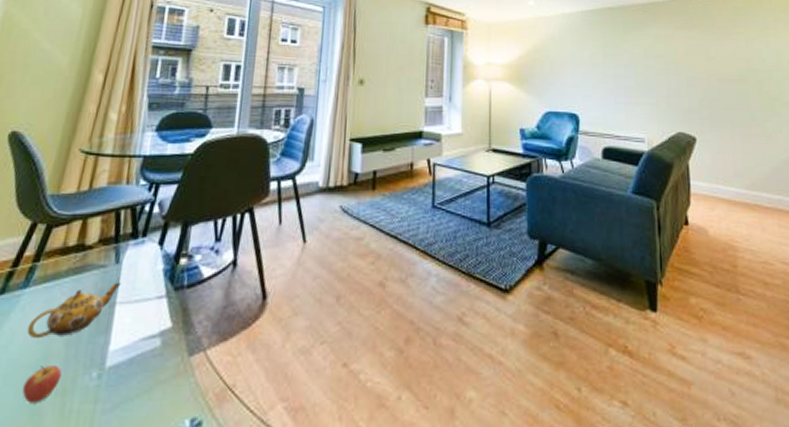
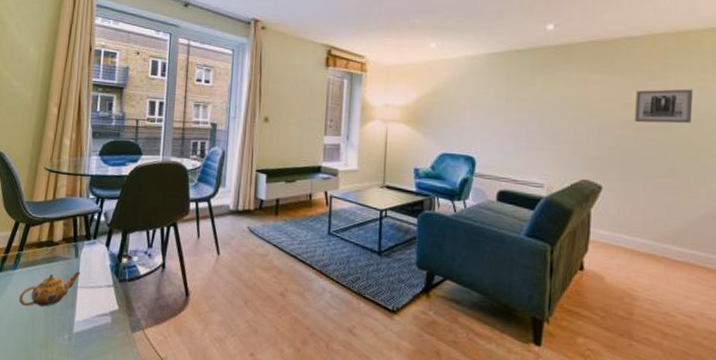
fruit: present [22,366,62,403] -> none [19,326,44,352]
wall art: none [715,43,762,75] -> present [635,89,694,124]

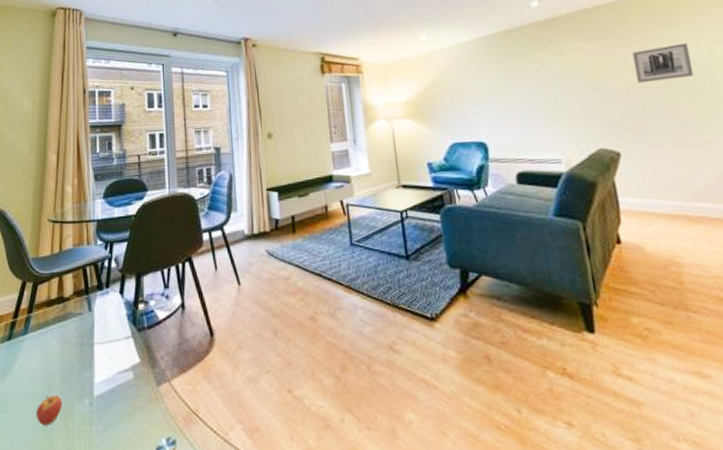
teapot: present [18,271,80,307] -> none [32,326,96,375]
fruit: none [19,326,44,352] -> present [35,396,62,426]

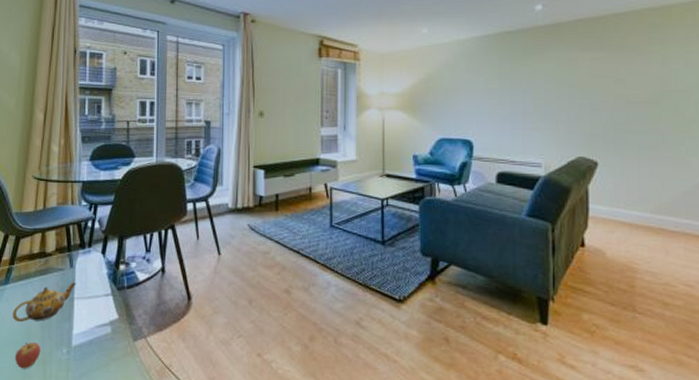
teapot: none [32,326,96,375] -> present [12,282,76,323]
wall art: present [632,43,693,84] -> none [625,62,680,98]

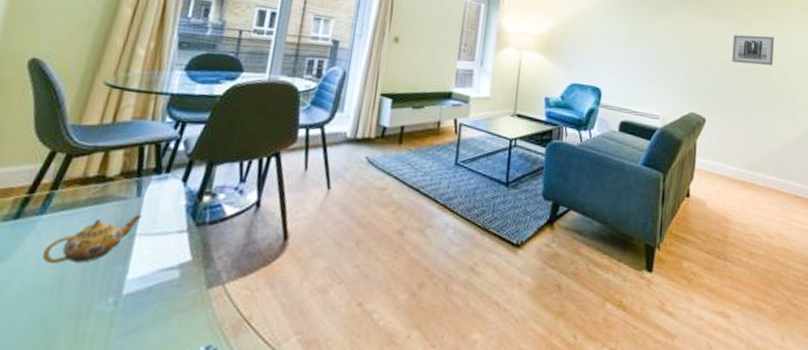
fruit: present [14,342,41,369] -> none [35,290,77,325]
wall art: none [625,62,680,98] -> present [732,35,775,66]

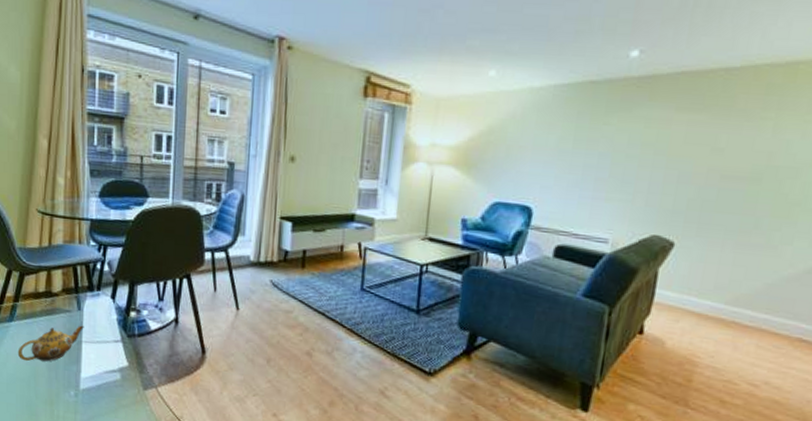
wall art: present [732,35,775,66] -> none [721,132,795,173]

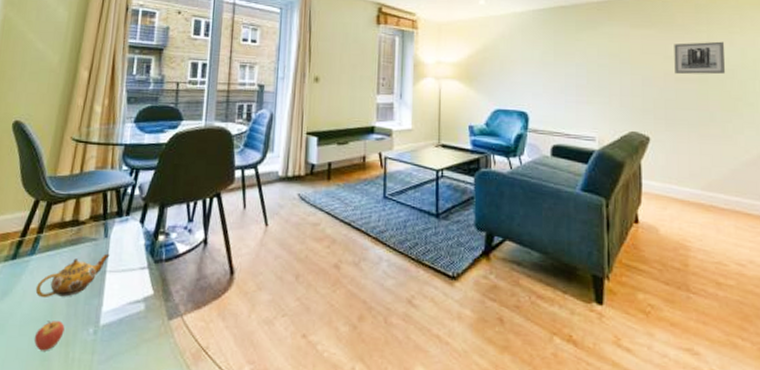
fruit: none [21,381,48,408] -> present [34,320,65,351]
wall art: none [721,132,795,173] -> present [674,41,725,75]

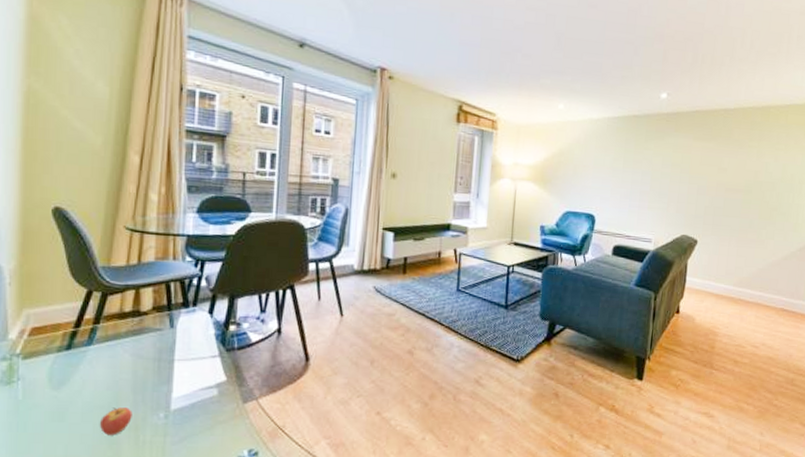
teapot: present [35,253,110,298] -> none [96,343,177,387]
wall art: present [674,41,725,75] -> none [725,156,771,187]

